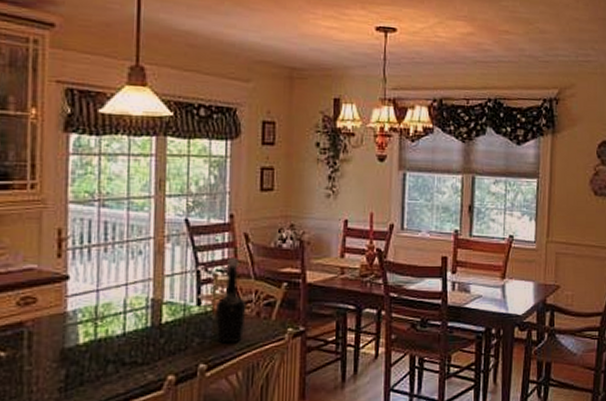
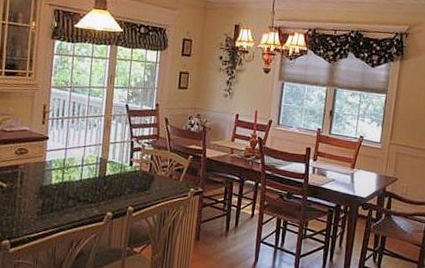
bottle: present [215,258,246,344] -> none [141,134,163,195]

